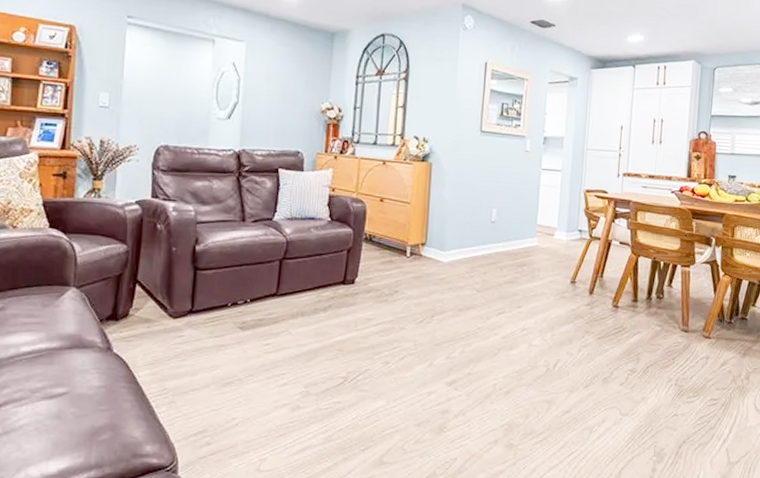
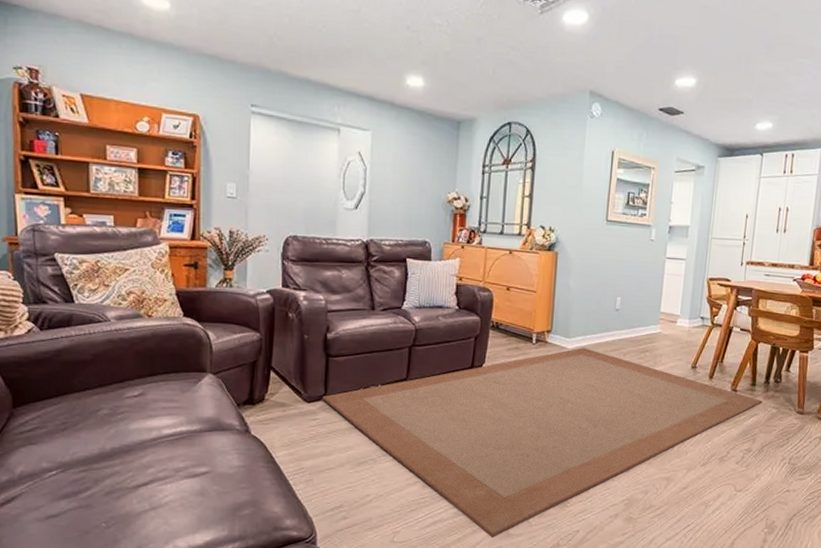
rug: none [189,261,646,467] -> present [322,348,763,538]

